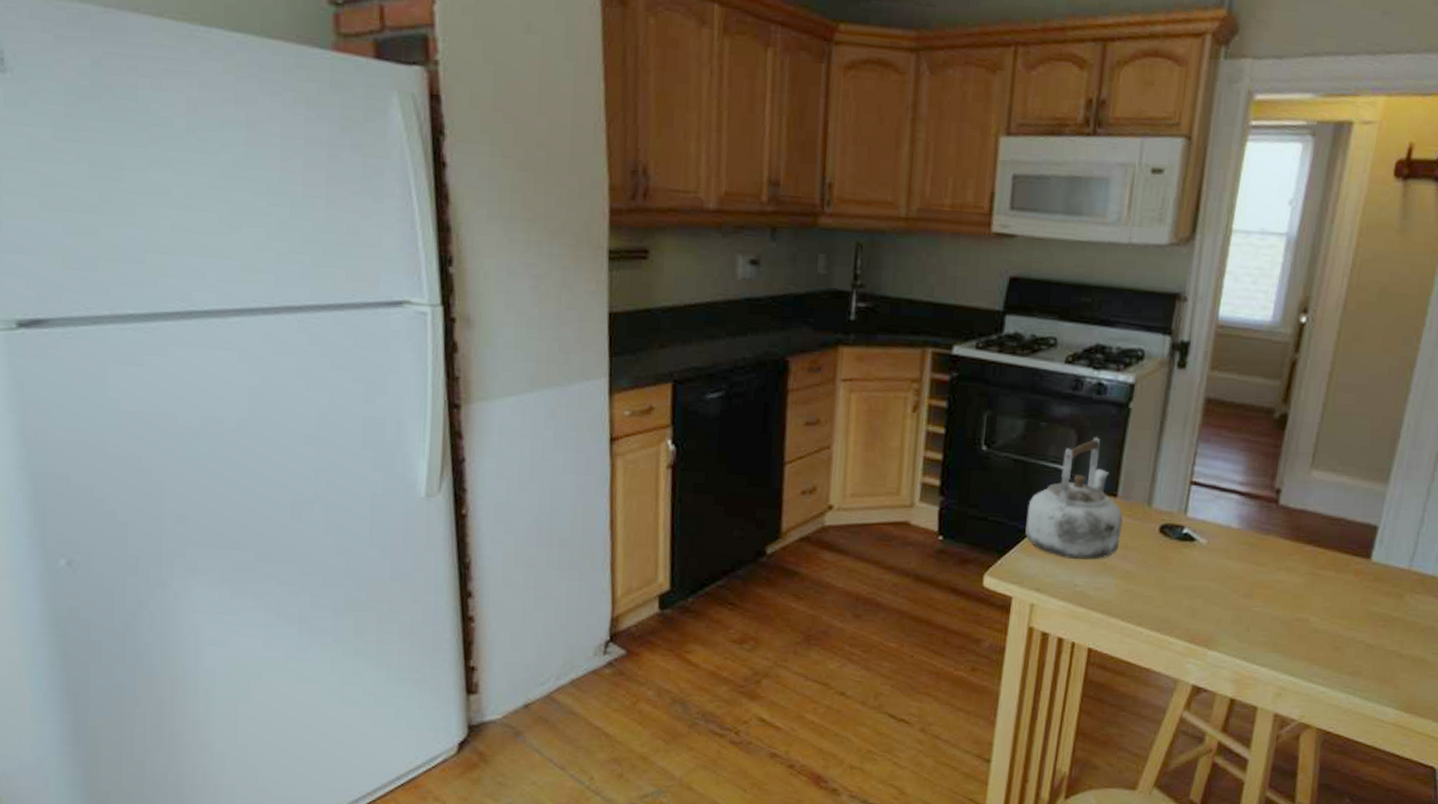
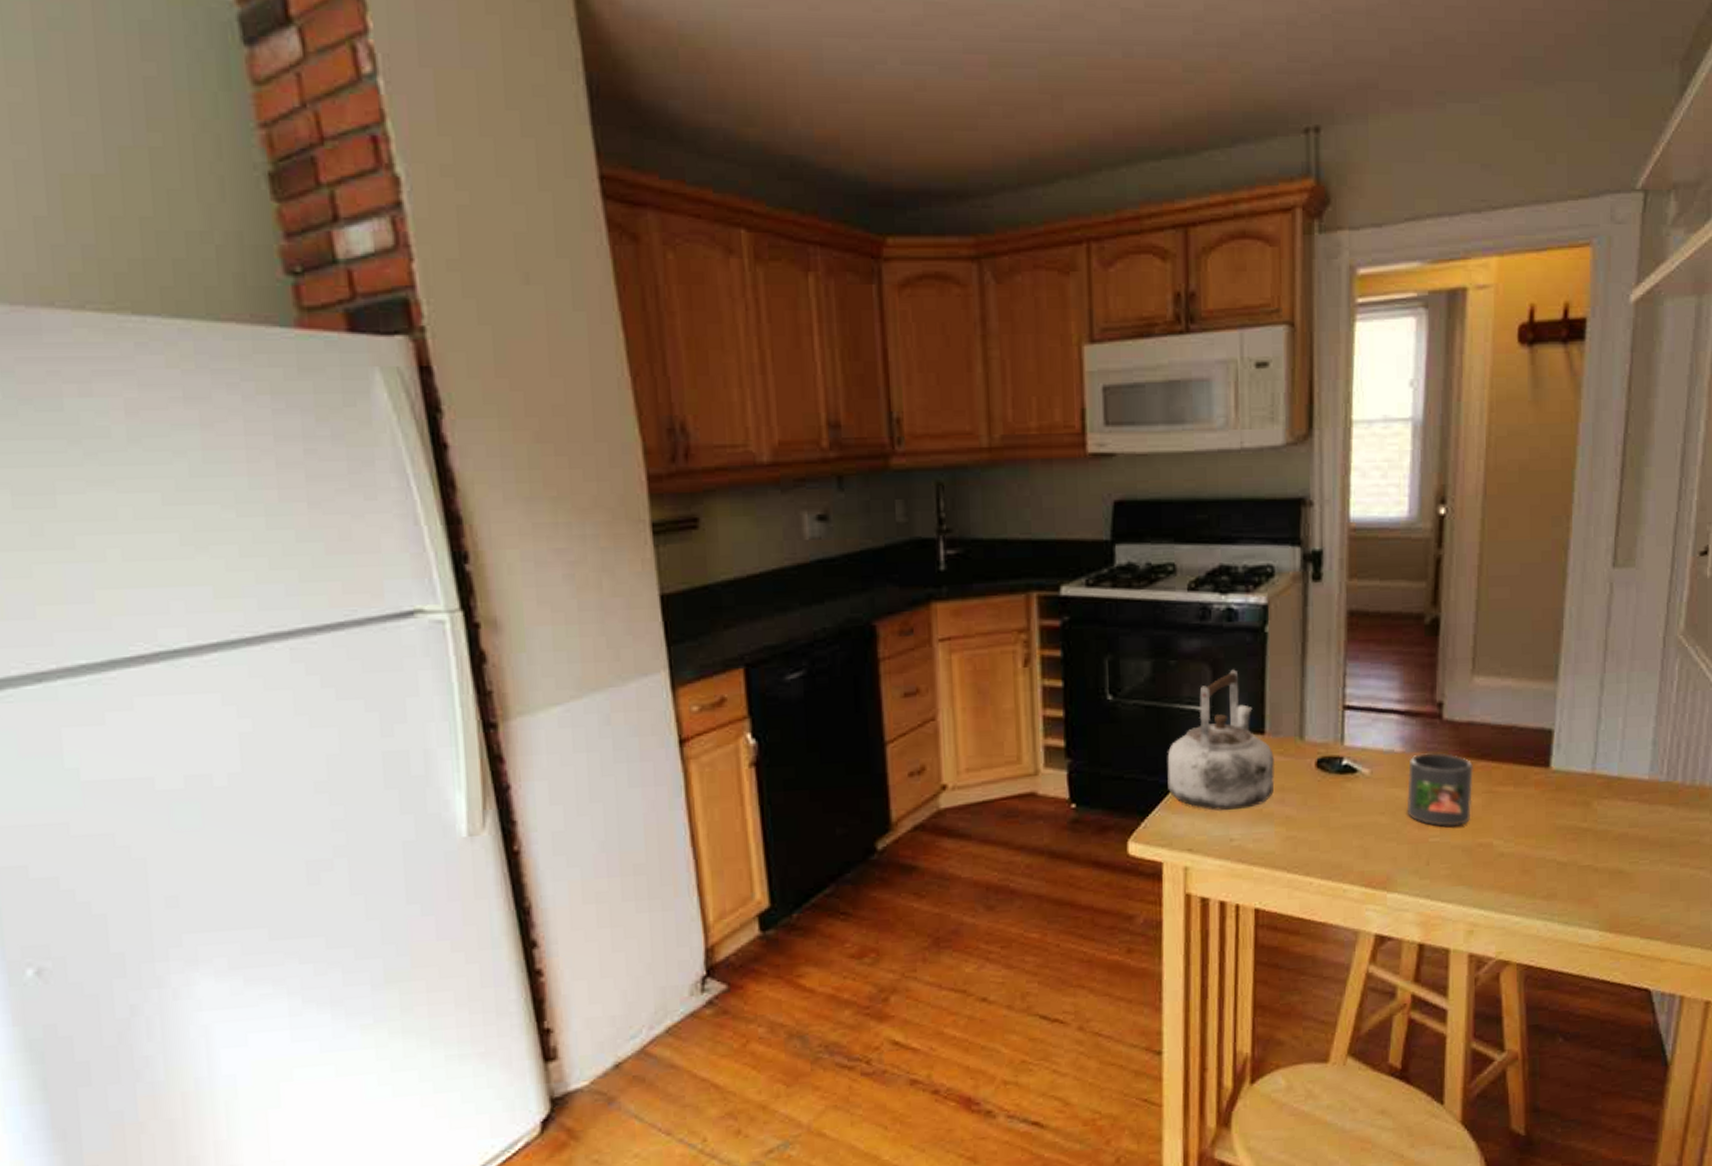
mug: none [1235,532,1302,601] -> present [1407,753,1474,827]

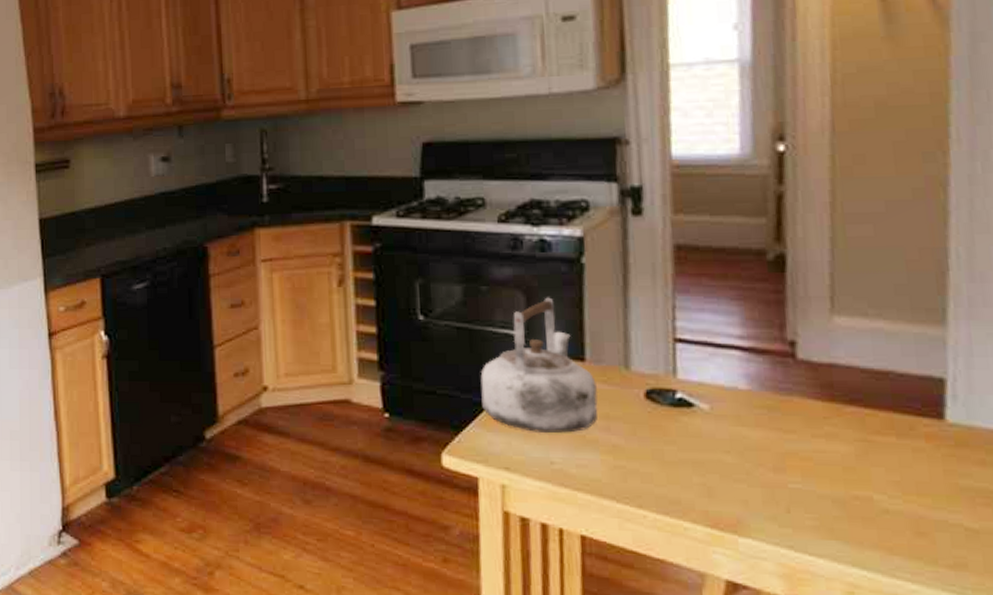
mug: present [1407,753,1474,827] -> none [757,393,842,475]

